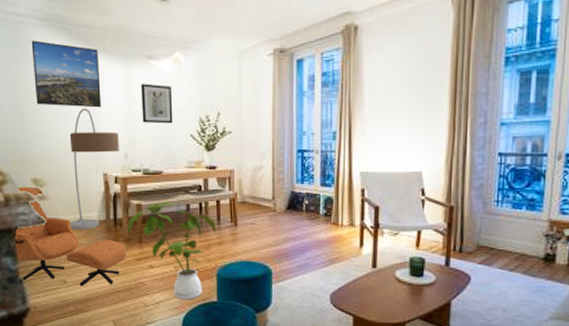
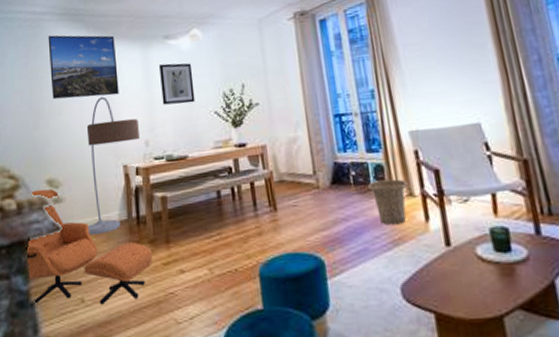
house plant: present [128,201,217,300] -> none [152,189,254,312]
basket: none [316,210,351,247] -> present [367,179,409,225]

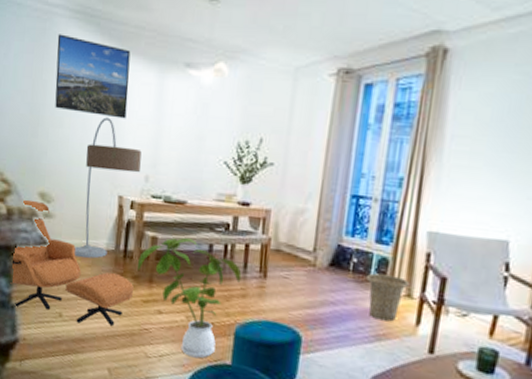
house plant: none [152,189,254,312] -> present [138,237,242,359]
wall art: present [159,63,195,105] -> none [170,95,210,147]

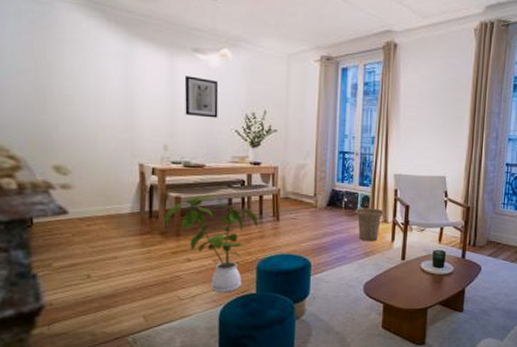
armchair: present [10,199,134,326] -> none [29,173,161,281]
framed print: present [55,34,131,119] -> none [59,17,140,96]
floor lamp: present [73,117,142,259] -> none [97,95,158,223]
wall art: none [170,95,210,147] -> present [185,76,219,118]

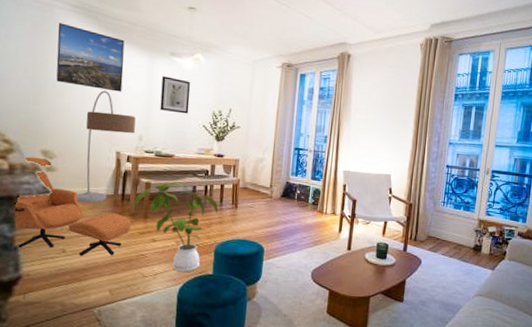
armchair: none [29,173,161,281] -> present [13,156,131,256]
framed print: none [59,17,140,96] -> present [56,22,125,92]
floor lamp: none [97,95,158,223] -> present [76,90,136,203]
basket: present [354,208,385,242] -> none [306,200,334,232]

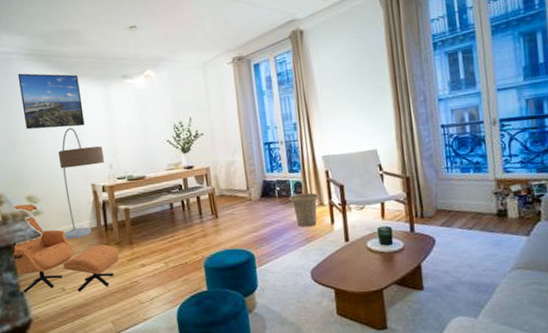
house plant: present [134,182,219,273] -> none [117,202,200,294]
wall art: present [160,76,191,114] -> none [119,99,151,135]
basket: none [306,200,334,232] -> present [288,192,320,227]

